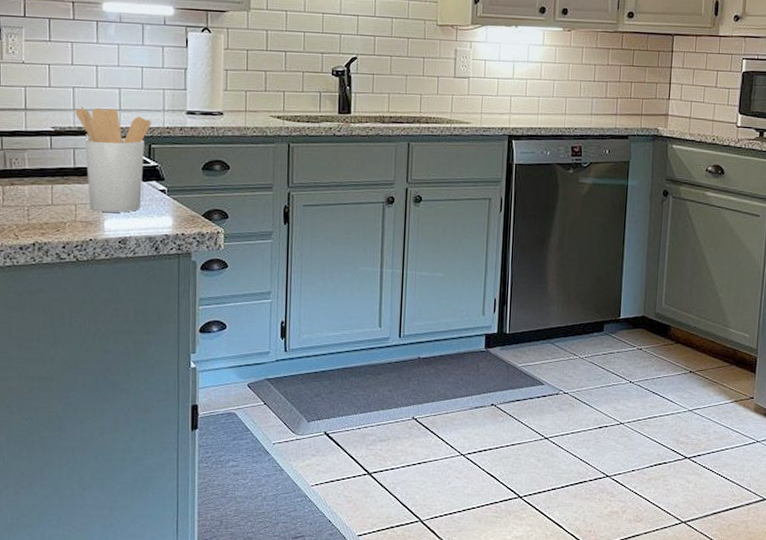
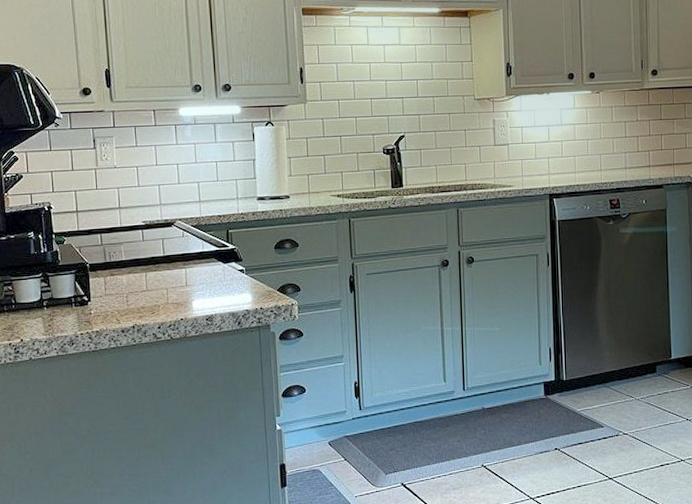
utensil holder: present [75,106,151,213] -> none [161,200,228,294]

